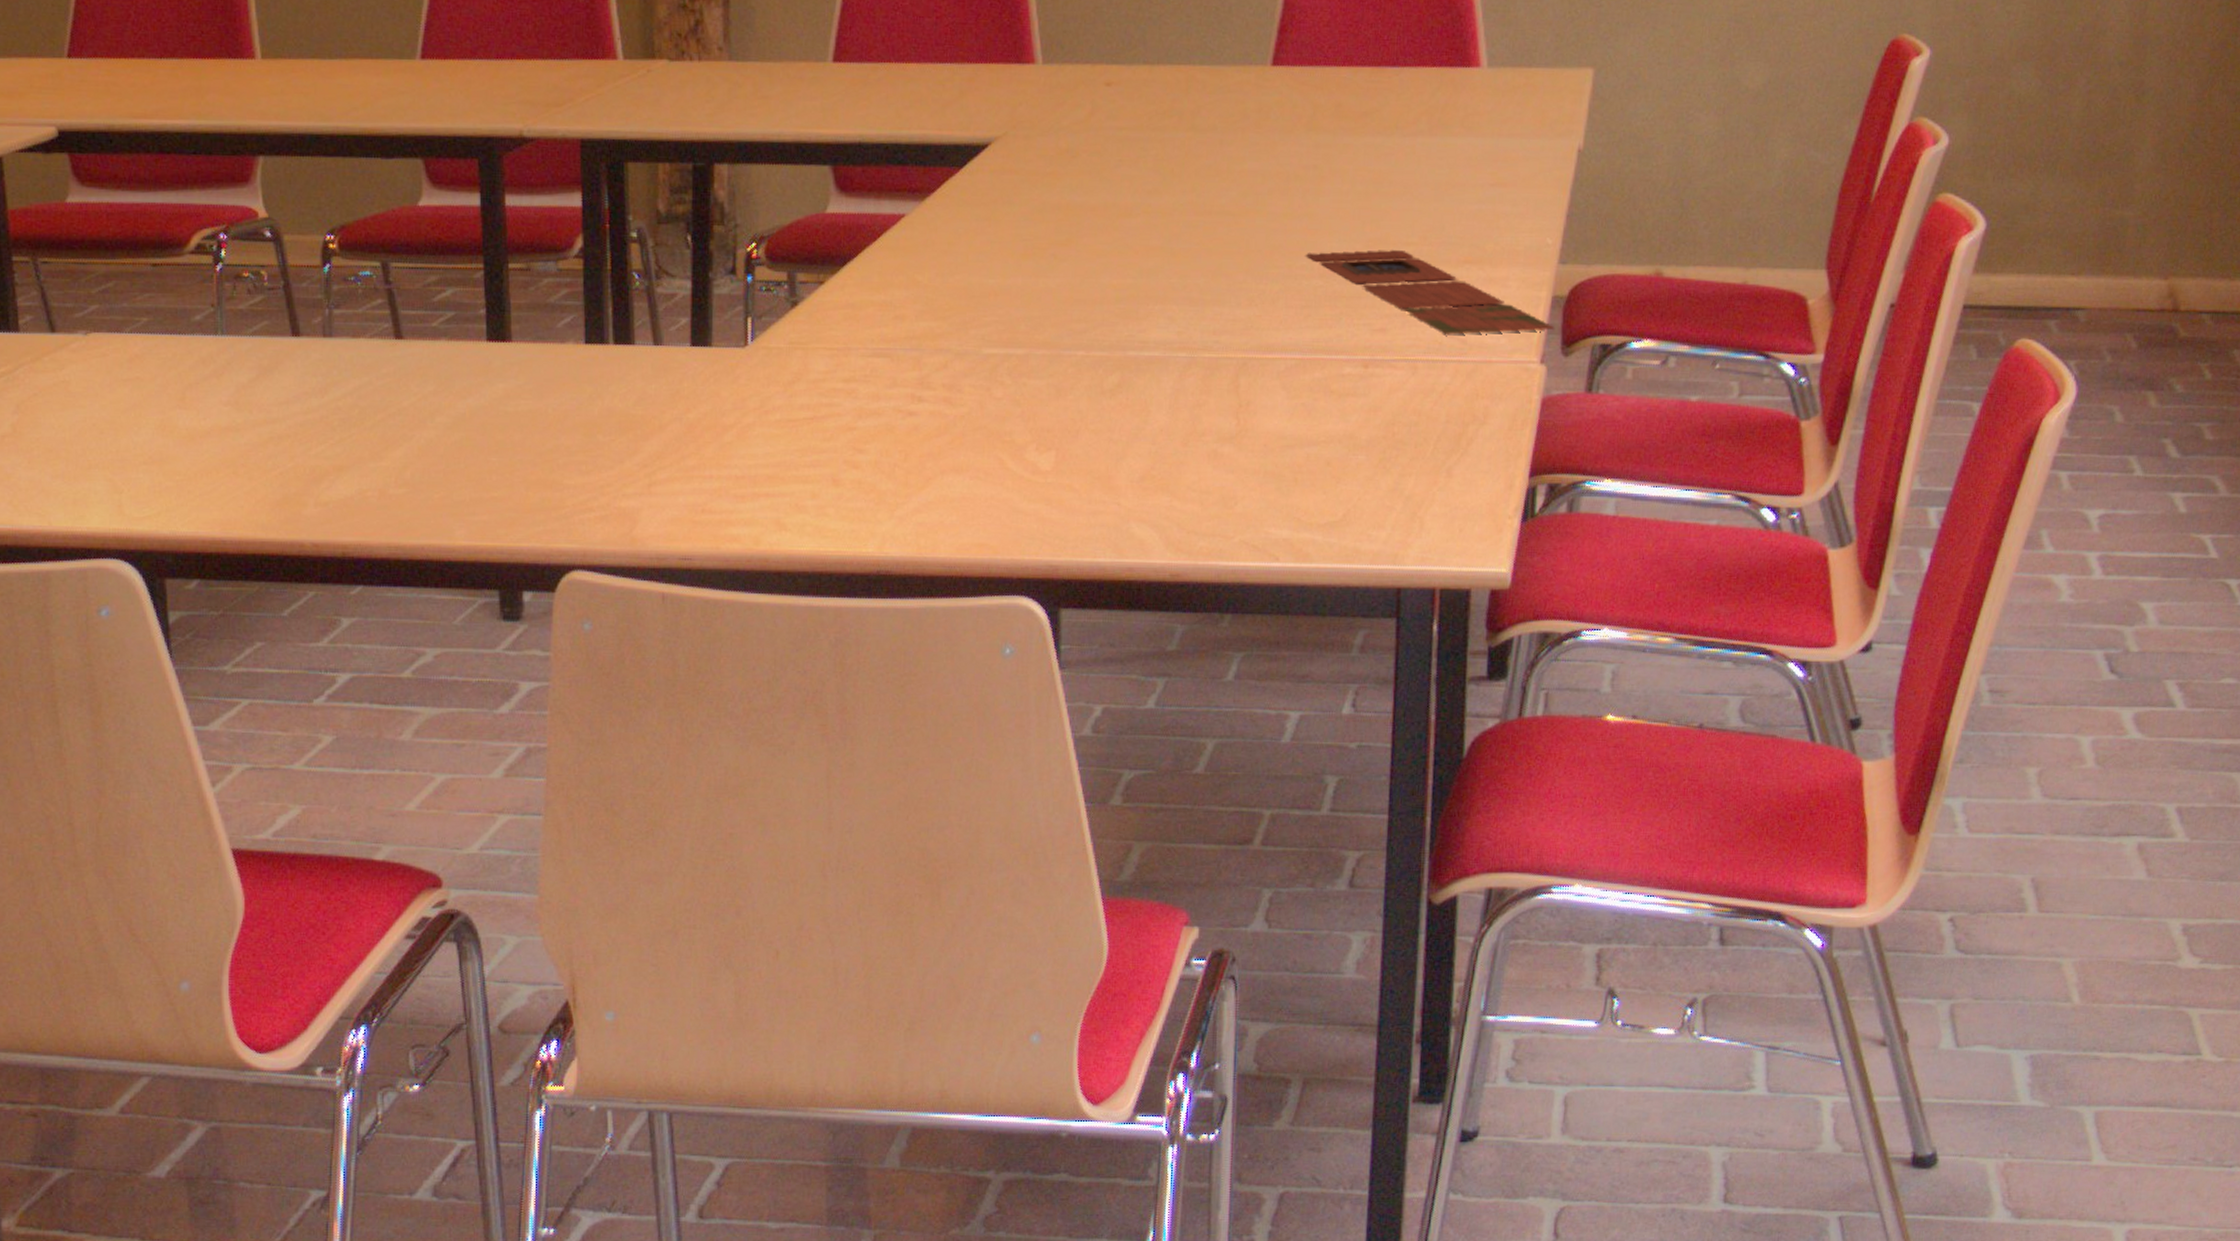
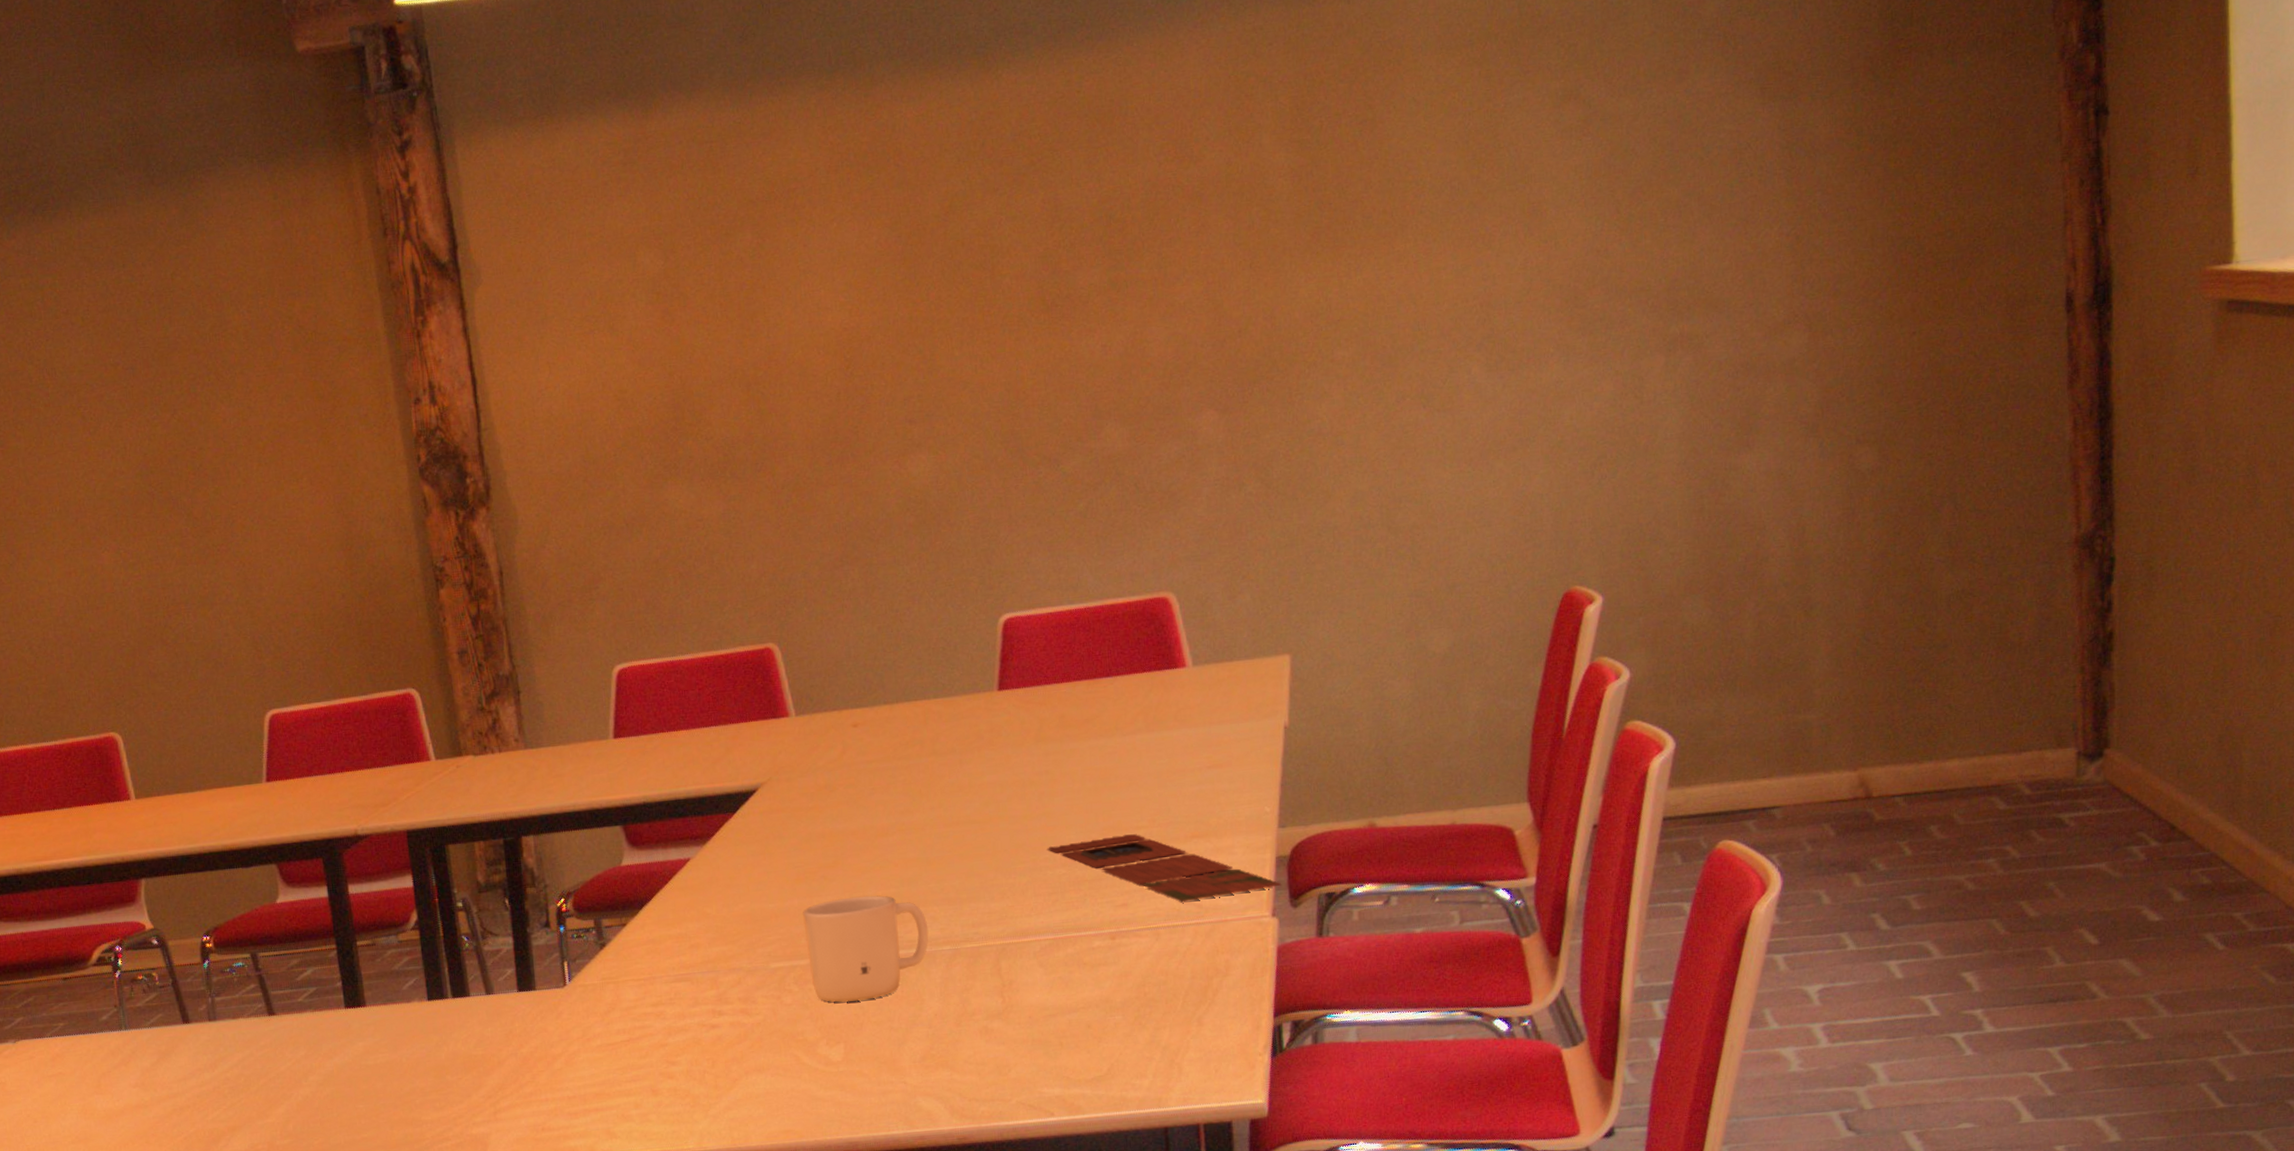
mug: none [1025,282,1164,404] -> present [803,895,929,1003]

